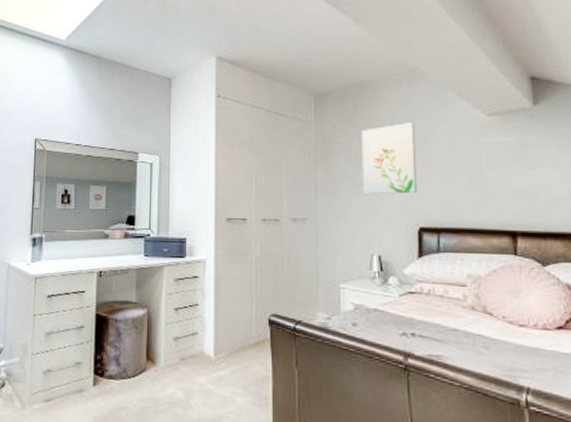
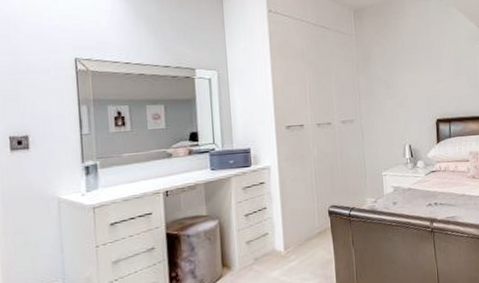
wall art: present [361,123,418,195] -> none [391,34,435,96]

